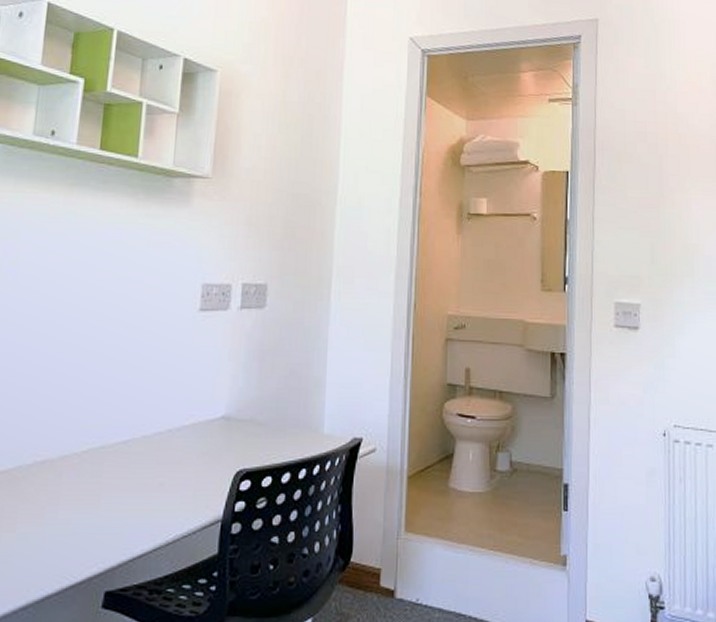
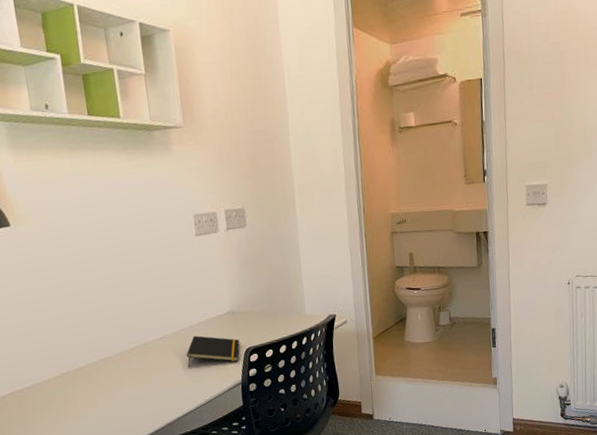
notepad: none [154,443,230,488] -> present [186,335,240,367]

